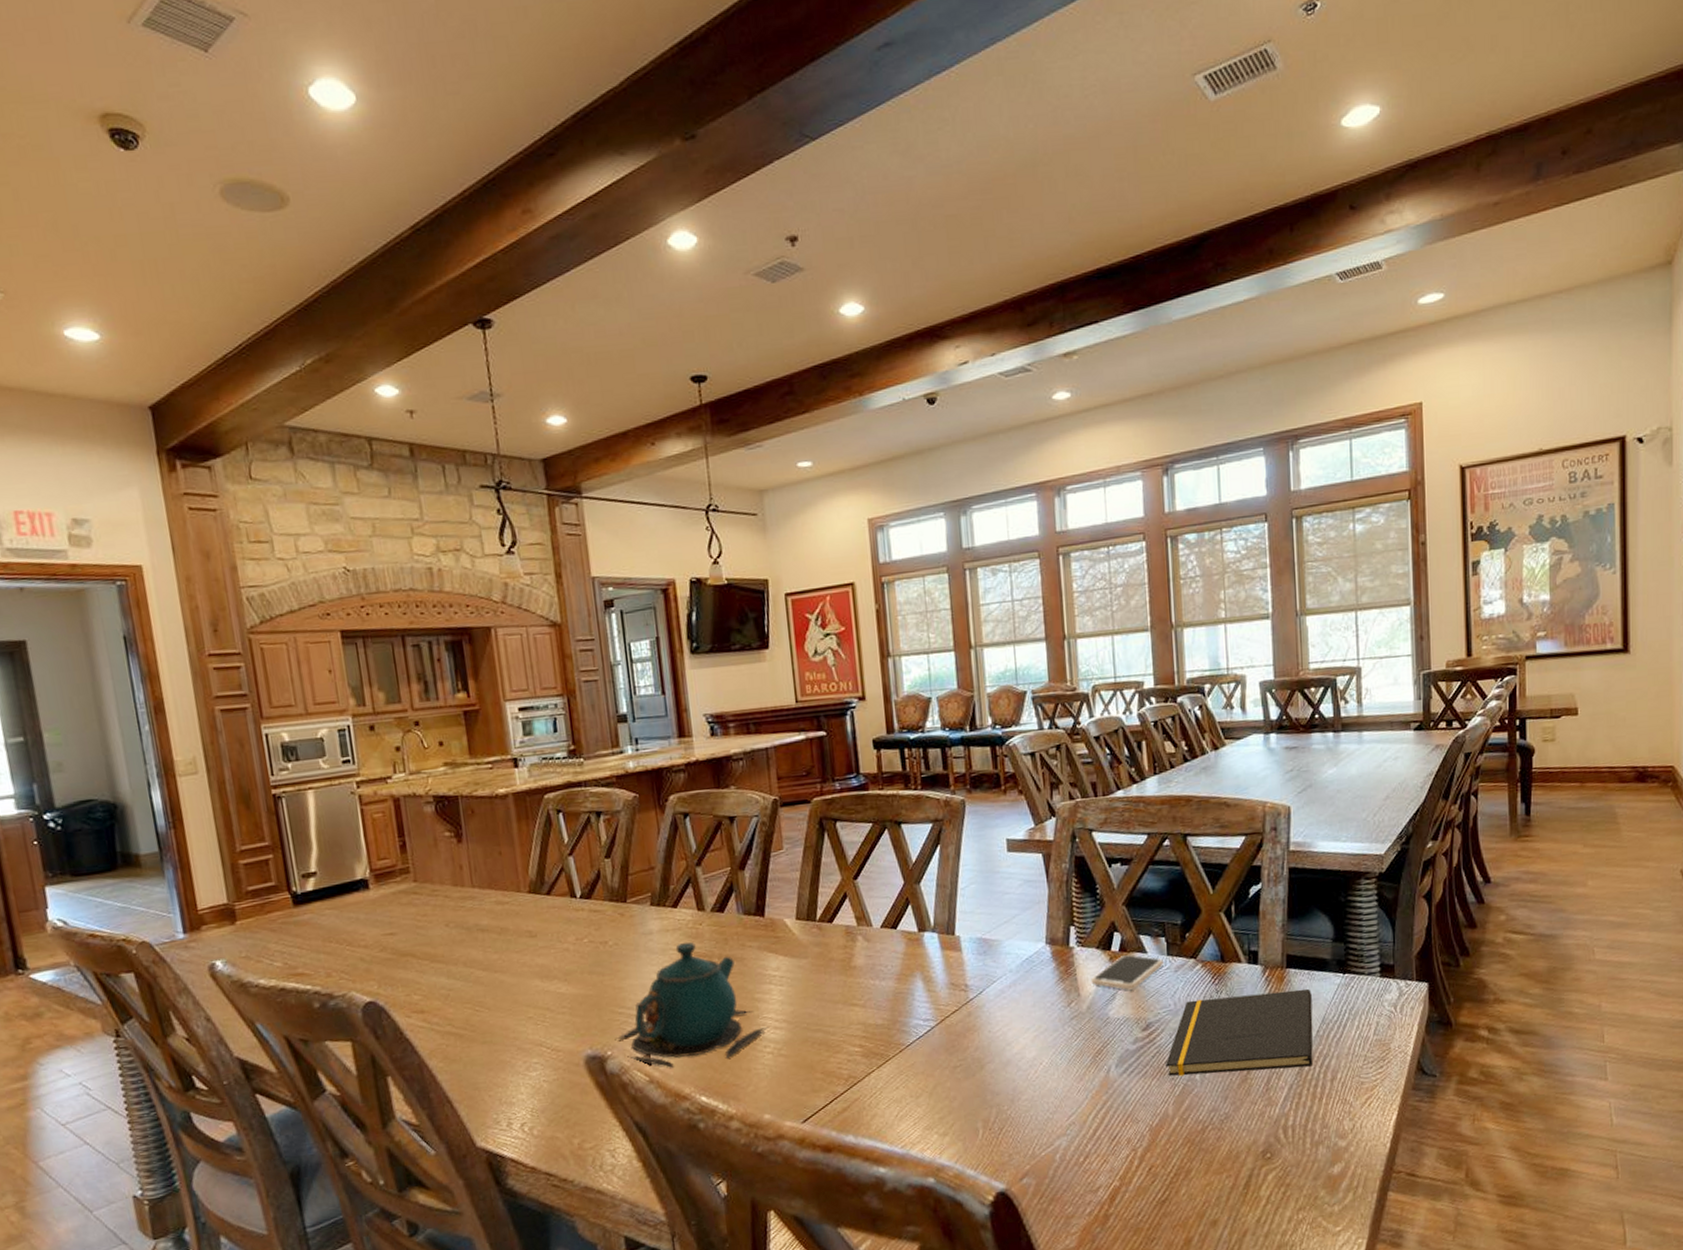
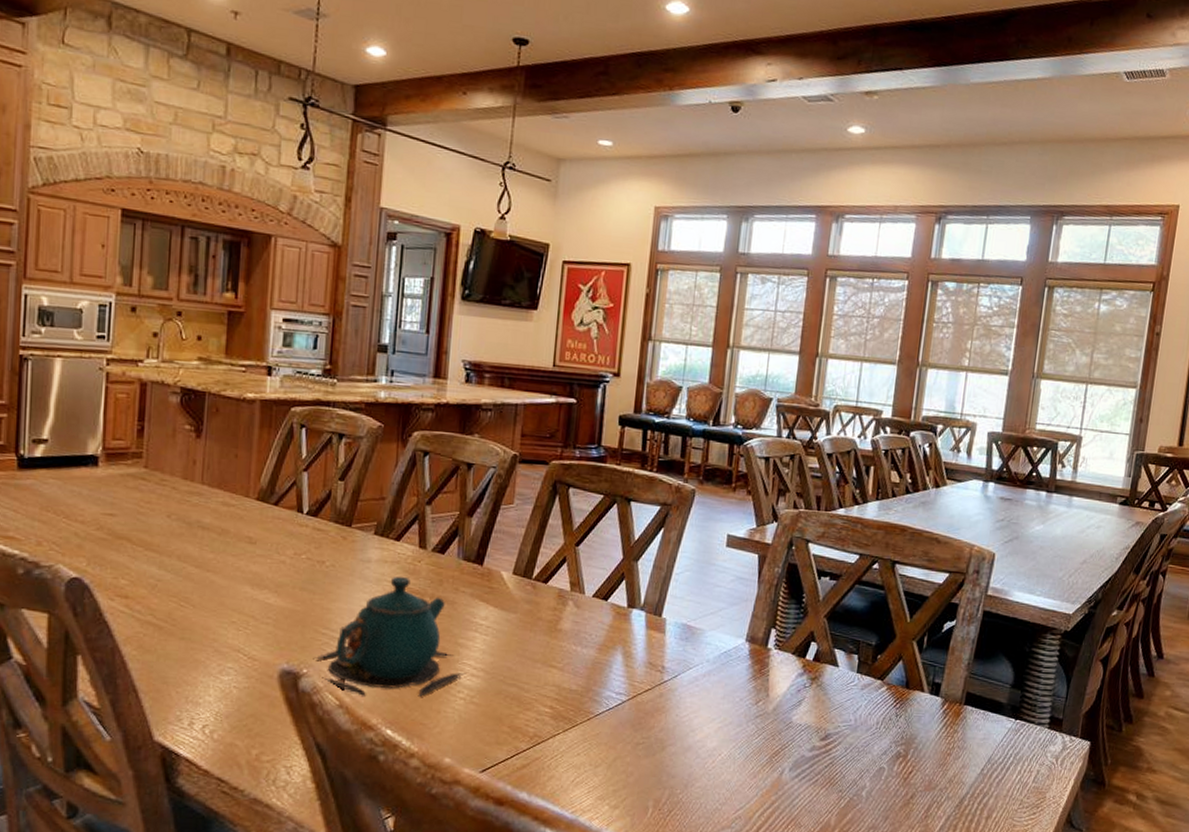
smartphone: present [1091,955,1163,990] -> none [781,665,852,699]
notepad: present [1166,988,1313,1077] -> none [836,719,983,802]

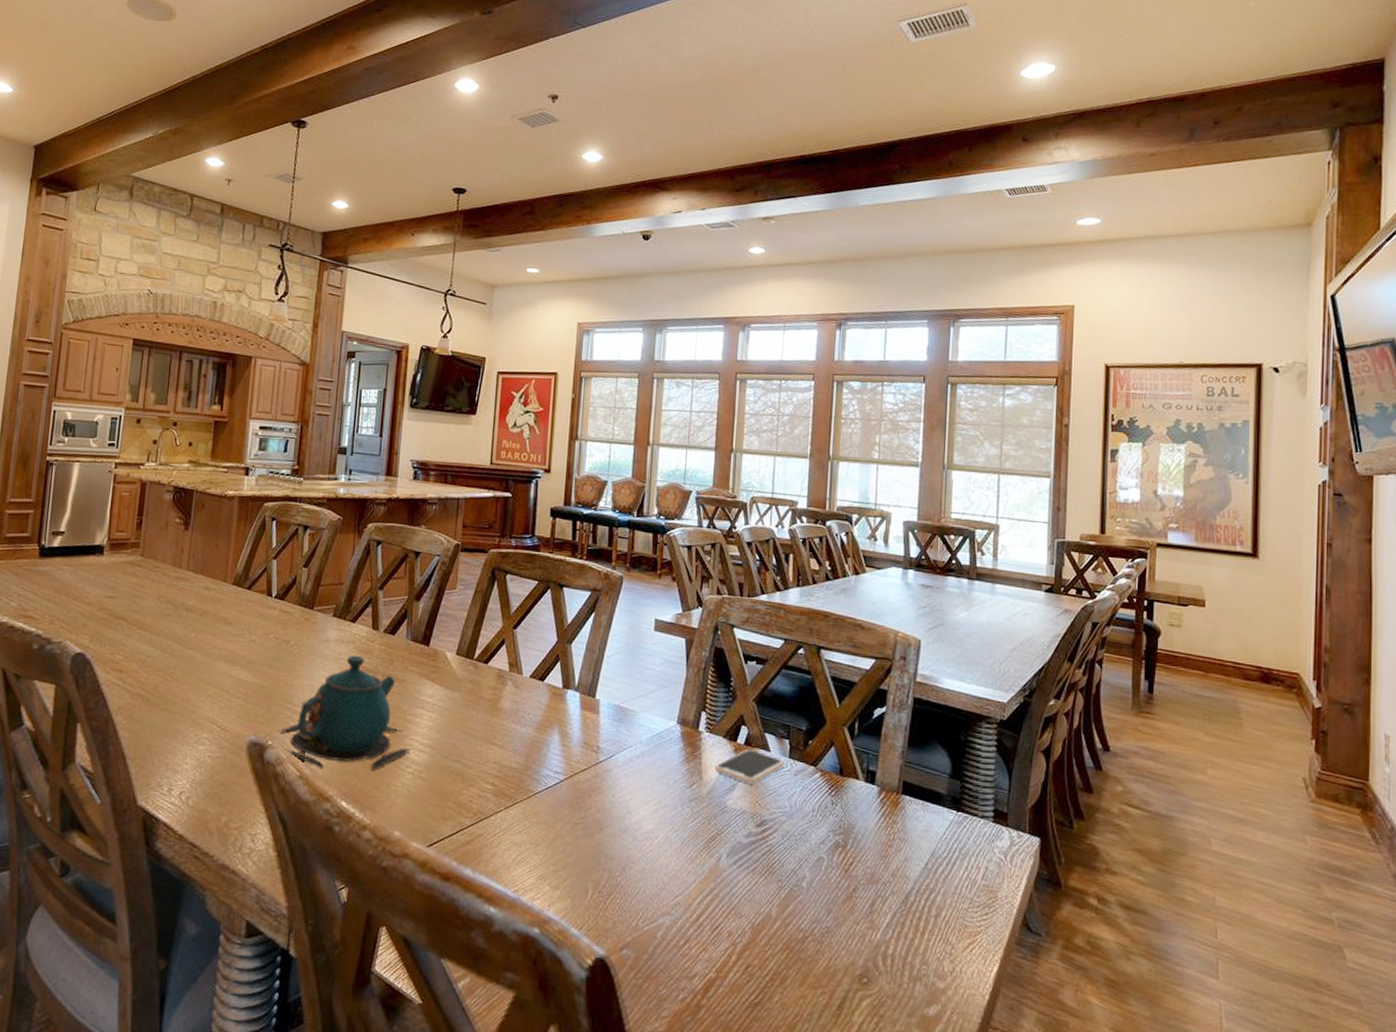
smartphone: none [781,665,852,699] -> present [714,749,785,784]

